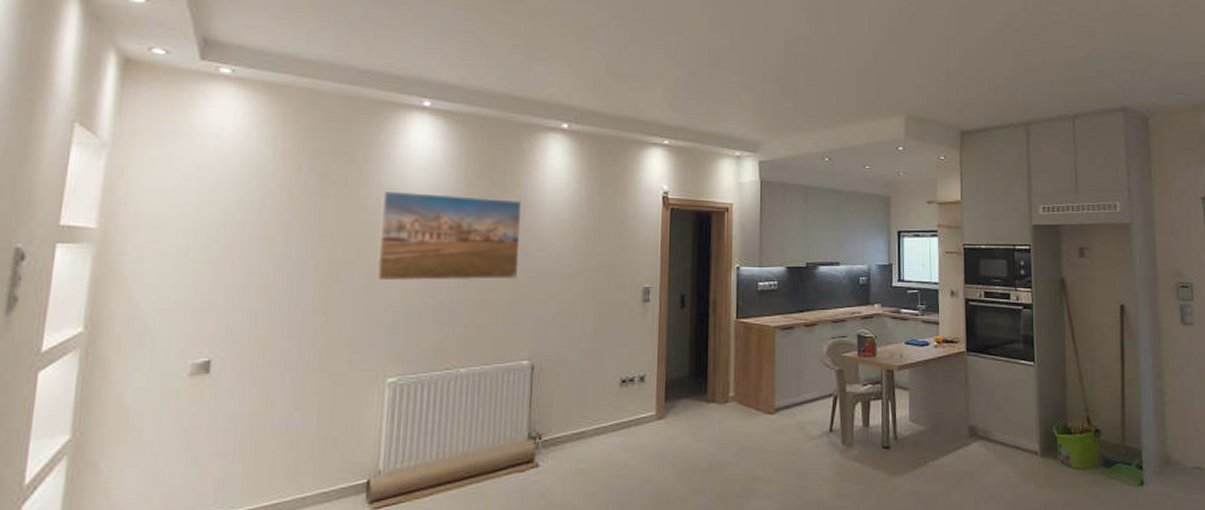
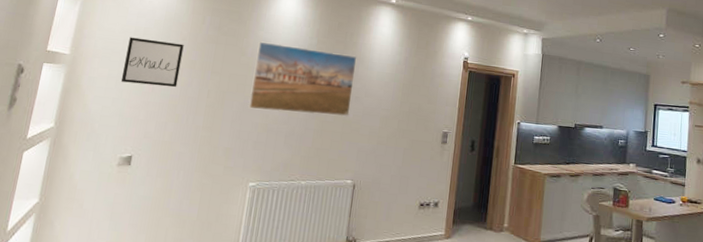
wall art: none [182,197,274,262] -> present [121,37,184,88]

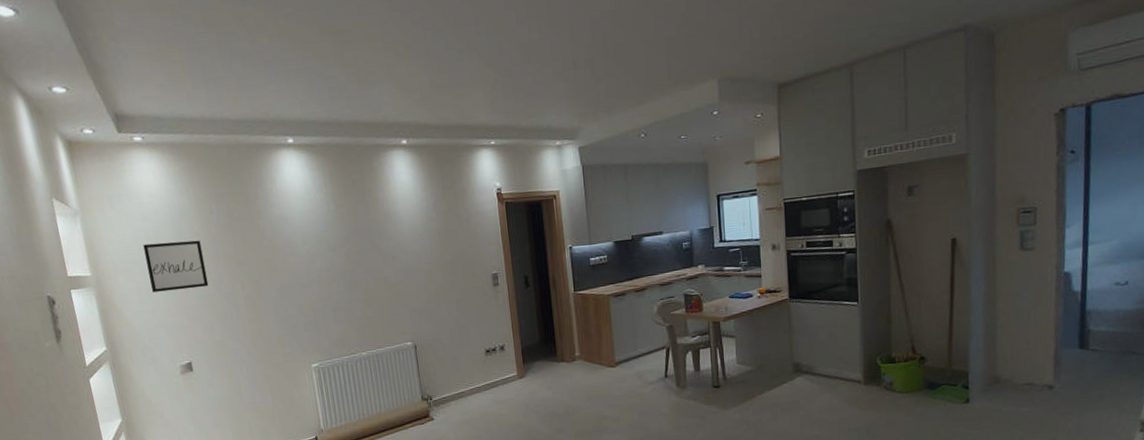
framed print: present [247,41,357,117] -> none [275,213,391,292]

